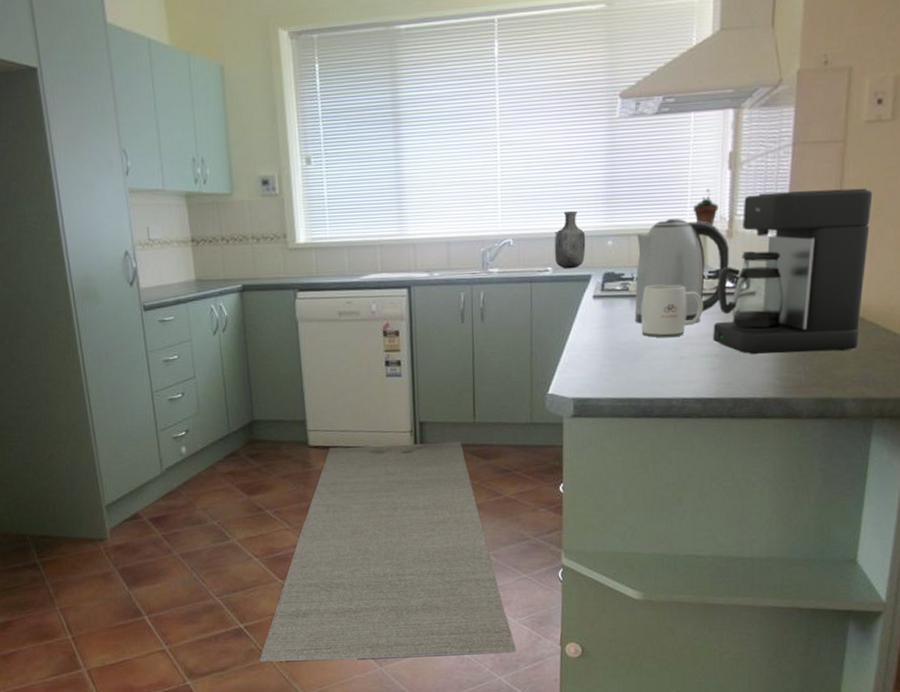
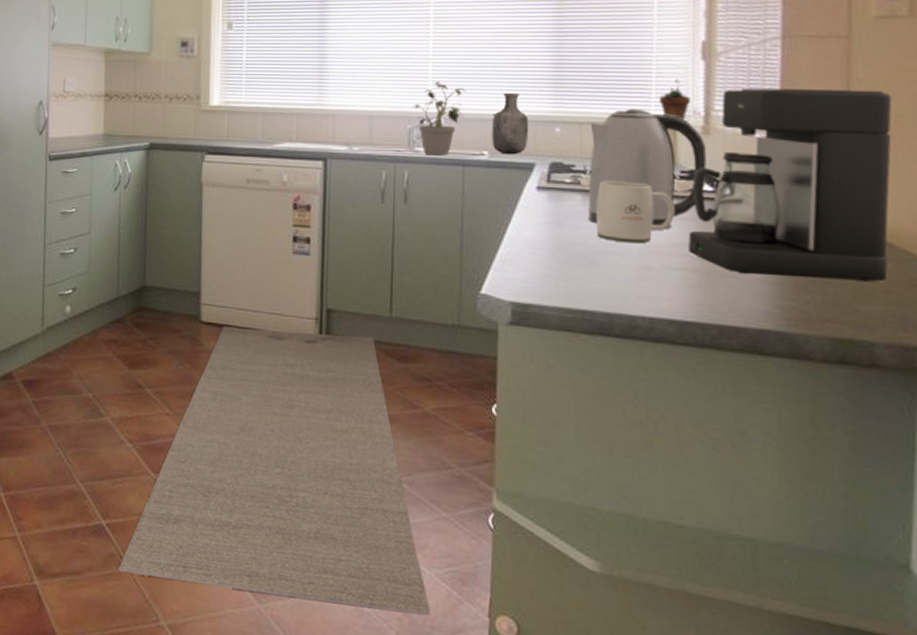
potted plant: none [485,205,531,275] -> present [412,81,466,156]

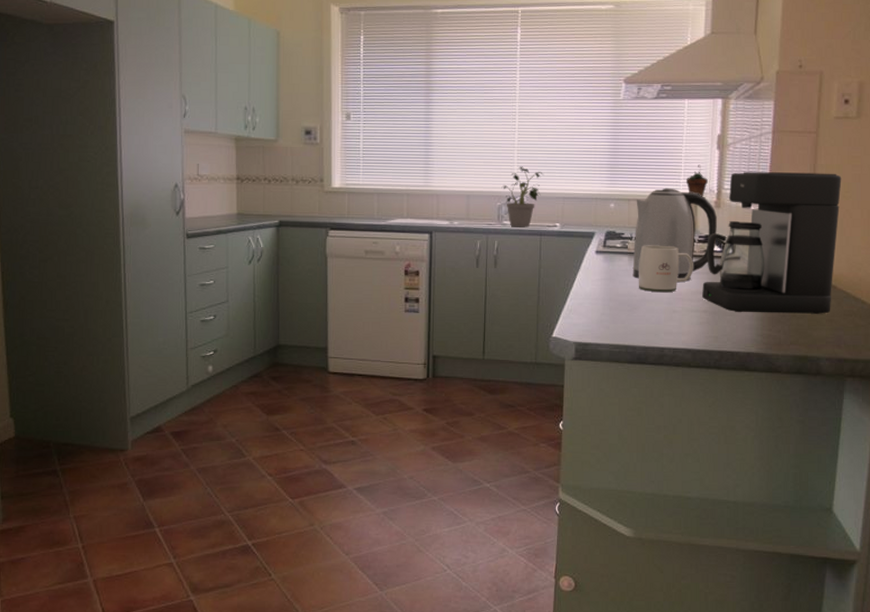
rug: present [118,326,431,615] -> none [263,375,513,583]
vase: present [491,92,529,155] -> none [562,175,591,226]

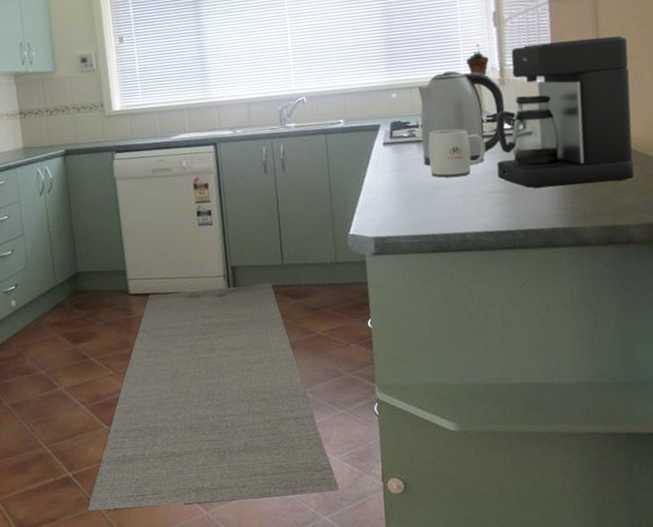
rug: none [263,375,513,583] -> present [87,283,340,511]
potted plant: present [501,166,543,228] -> none [280,67,321,129]

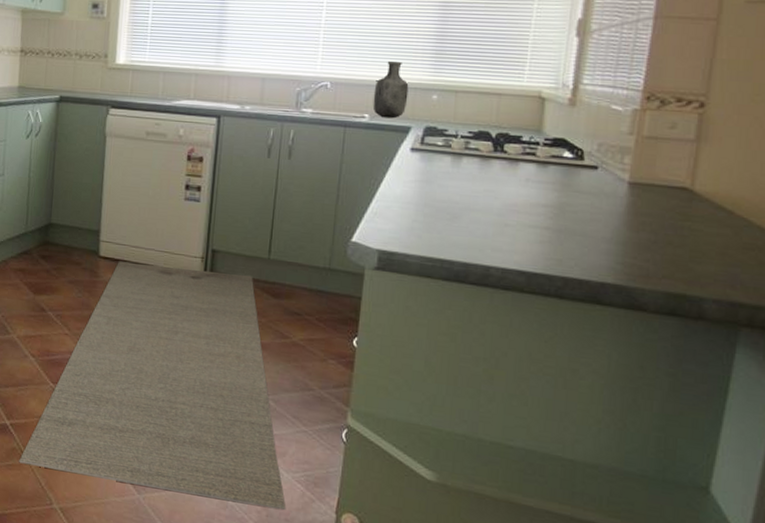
vase: none [343,69,373,121] -> present [373,60,409,119]
kettle: present [417,71,505,166] -> none [455,79,571,190]
mug: present [428,129,486,178] -> none [461,145,535,203]
succulent plant: present [465,44,489,76] -> none [531,54,561,93]
coffee maker: present [496,35,634,189] -> none [544,64,751,245]

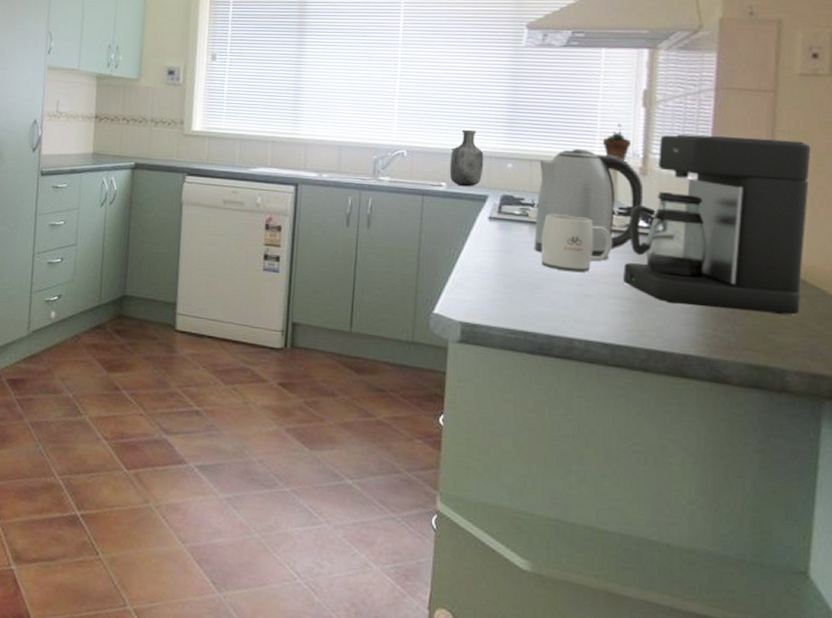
rug: present [19,261,286,510] -> none [90,335,376,606]
kettle: none [455,79,571,190] -> present [534,148,643,260]
mug: none [461,145,535,203] -> present [541,214,612,273]
succulent plant: none [531,54,561,93] -> present [602,123,631,162]
coffee maker: none [544,64,751,245] -> present [623,134,811,315]

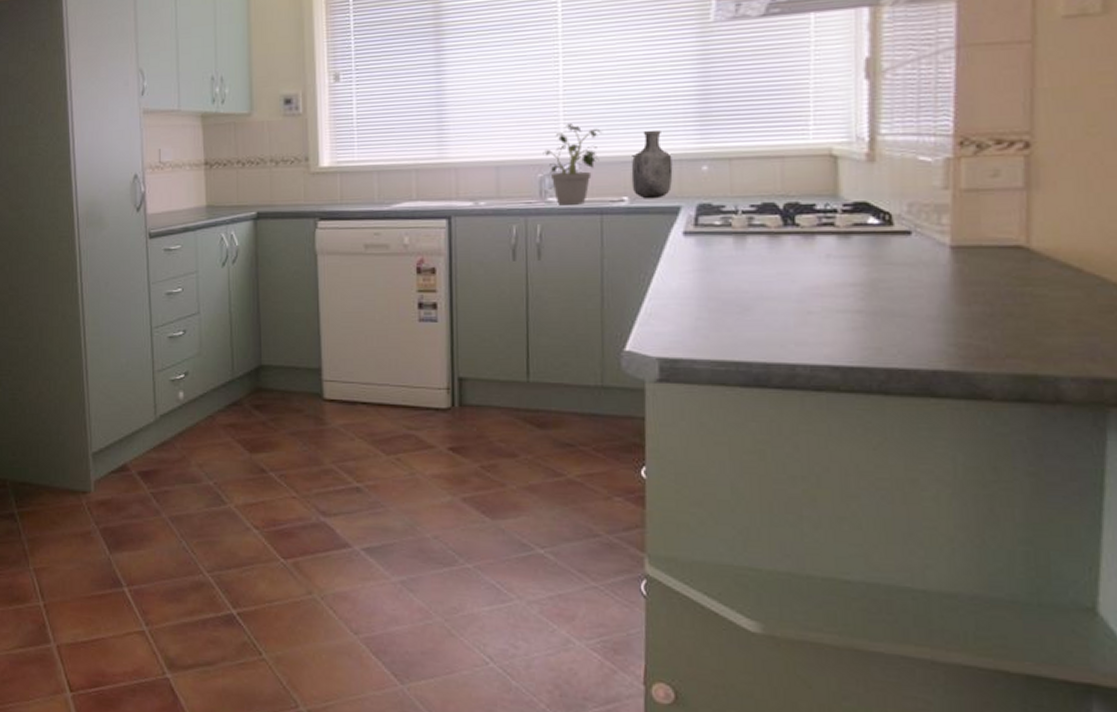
potted plant: none [378,117,428,185] -> present [543,123,602,205]
kettle: present [534,148,643,260] -> none [740,138,872,268]
mug: present [541,214,612,273] -> none [749,219,837,287]
succulent plant: present [602,123,631,162] -> none [817,102,853,148]
coffee maker: present [623,134,811,315] -> none [852,99,1082,313]

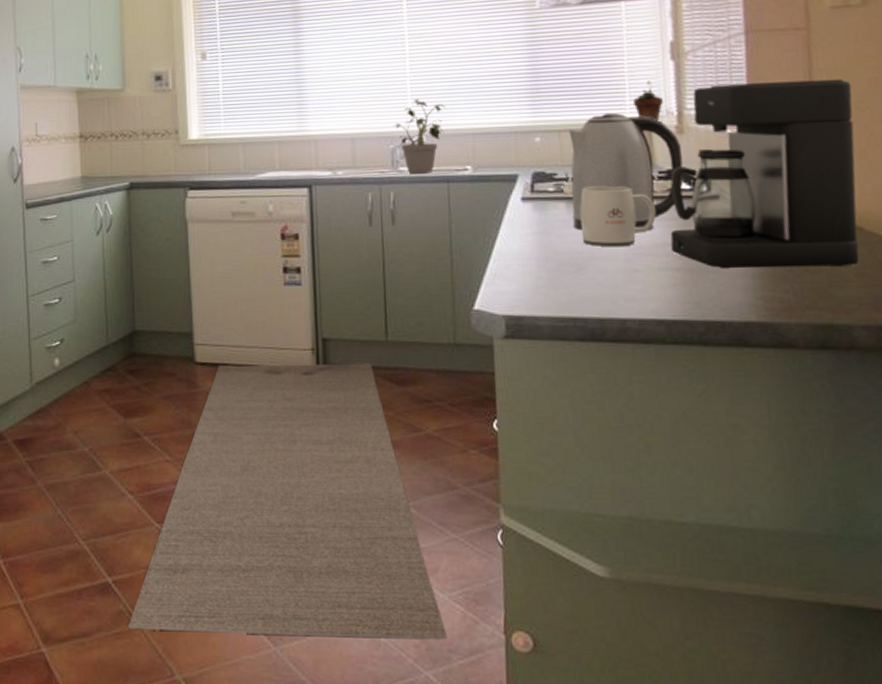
rug: none [252,402,583,686] -> present [128,363,448,639]
vase: present [631,130,673,199] -> none [473,105,510,168]
kettle: none [740,138,872,268] -> present [568,112,683,231]
mug: none [749,219,837,287] -> present [579,185,656,247]
succulent plant: none [817,102,853,148] -> present [632,80,663,122]
coffee maker: none [852,99,1082,313] -> present [670,78,860,269]

